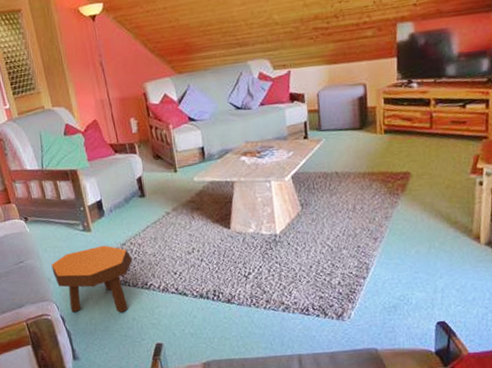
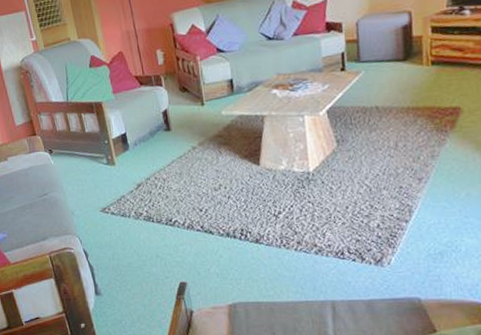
footstool: present [51,245,132,313] -> none [75,179,157,249]

